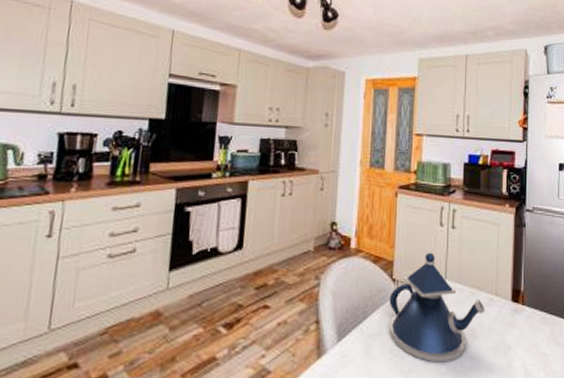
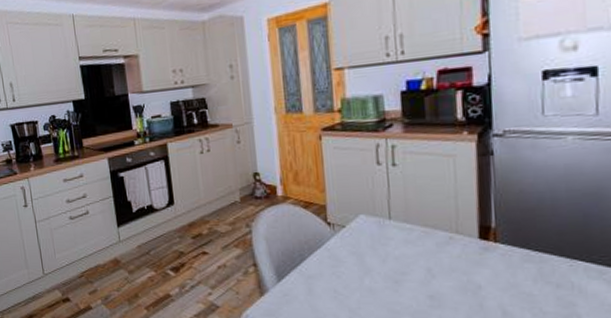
teapot: present [389,252,485,363] -> none [326,193,443,301]

